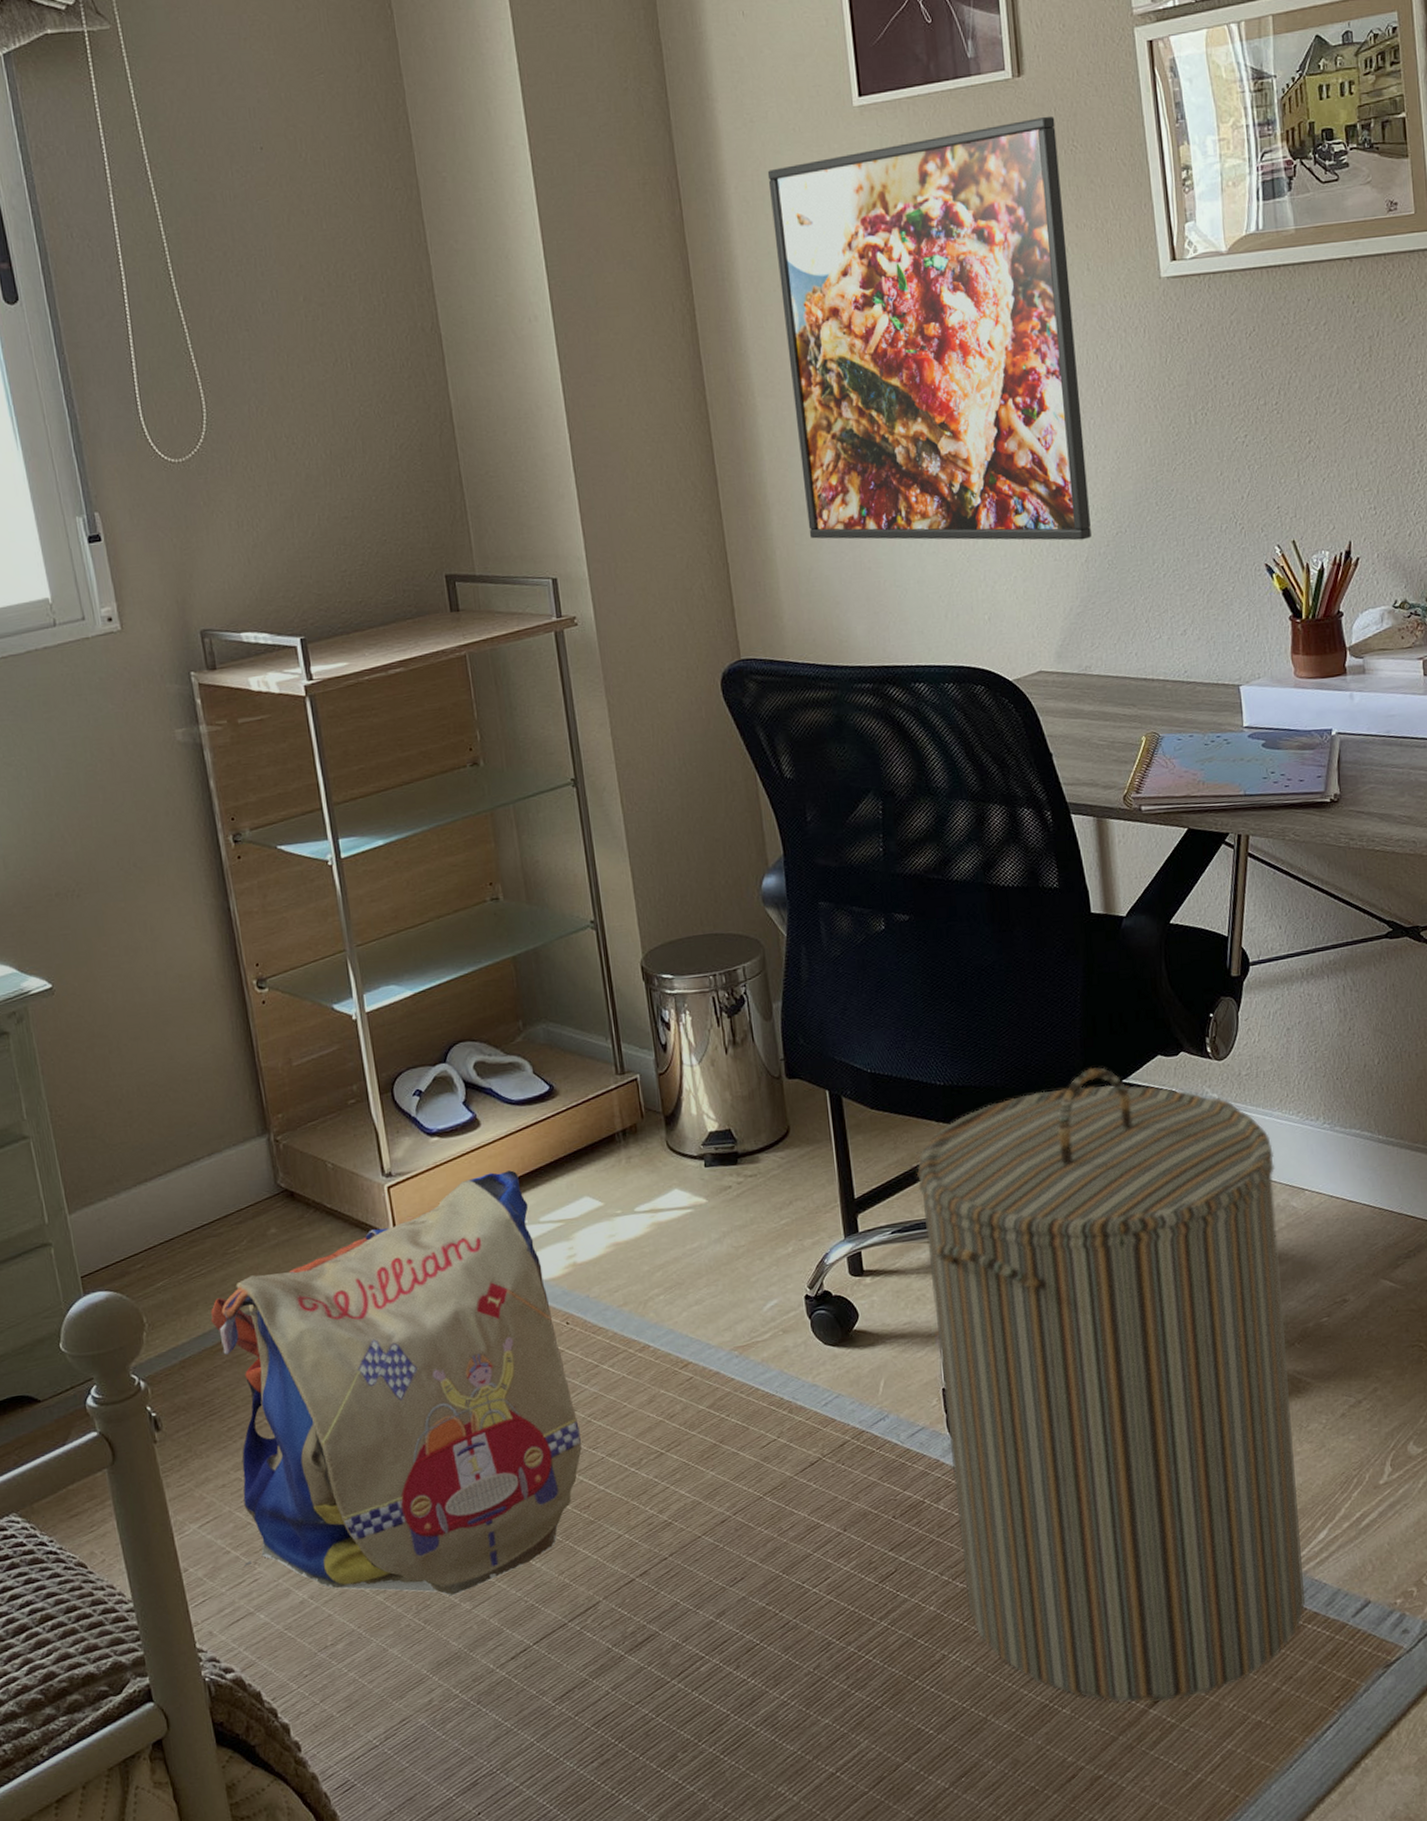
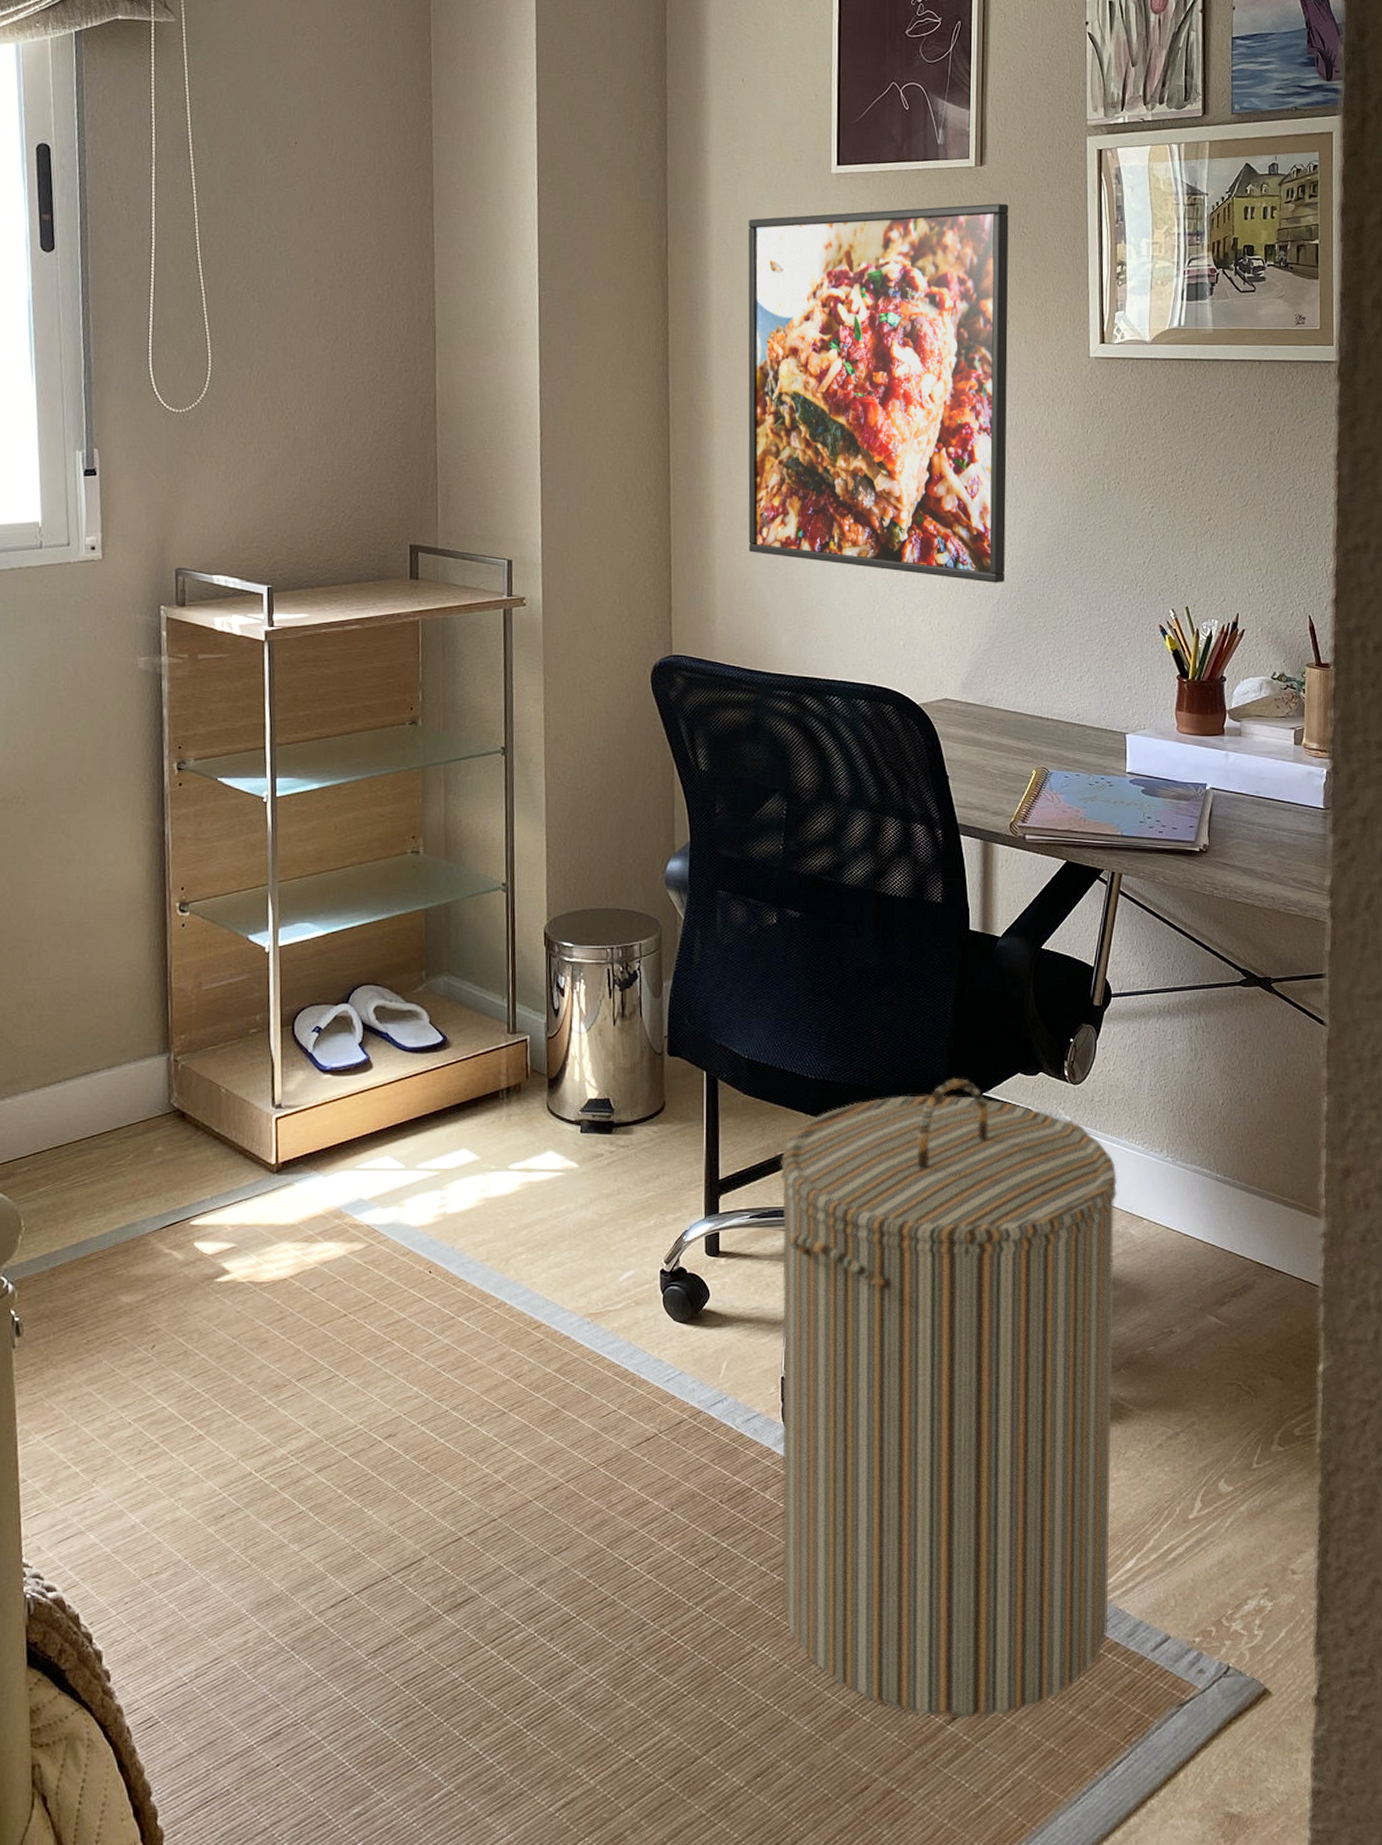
backpack: present [210,1170,582,1596] -> none [81,1115,428,1536]

